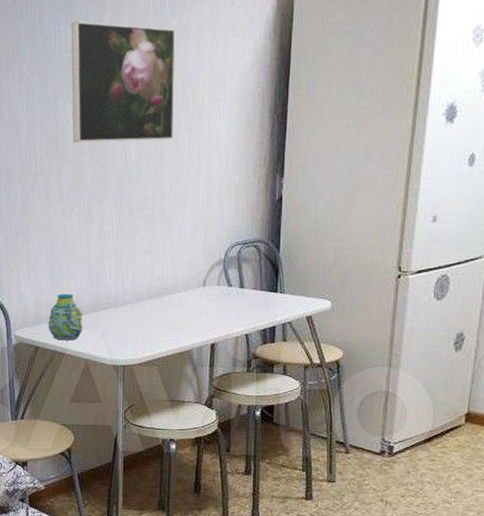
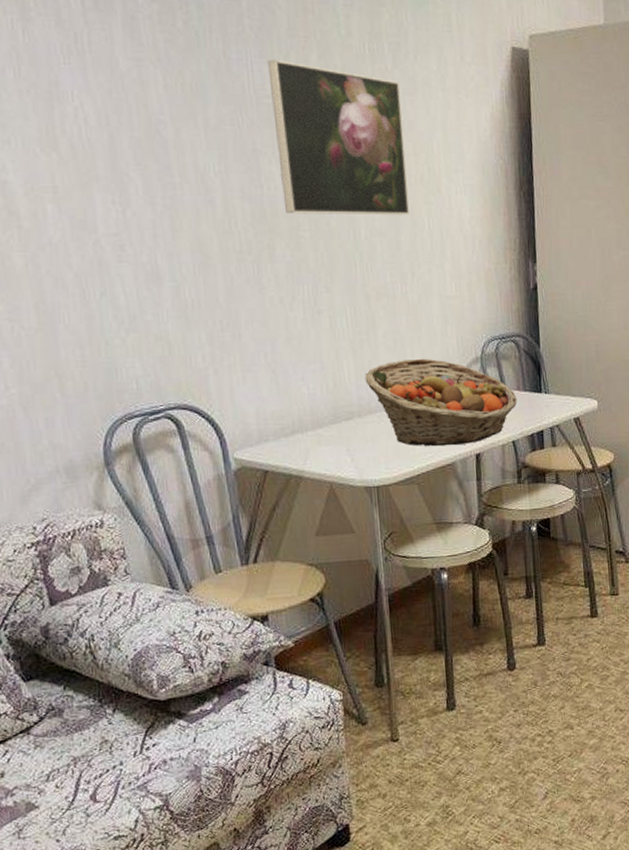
mug: present [48,293,83,341] -> none [276,402,323,461]
fruit basket: none [122,260,254,335] -> present [364,358,518,447]

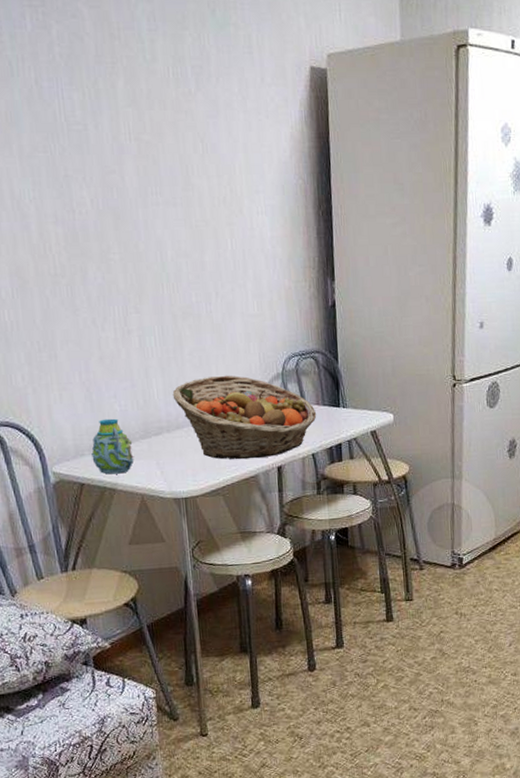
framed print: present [267,59,410,216] -> none [77,86,214,238]
mug: none [276,402,323,461] -> present [91,418,134,475]

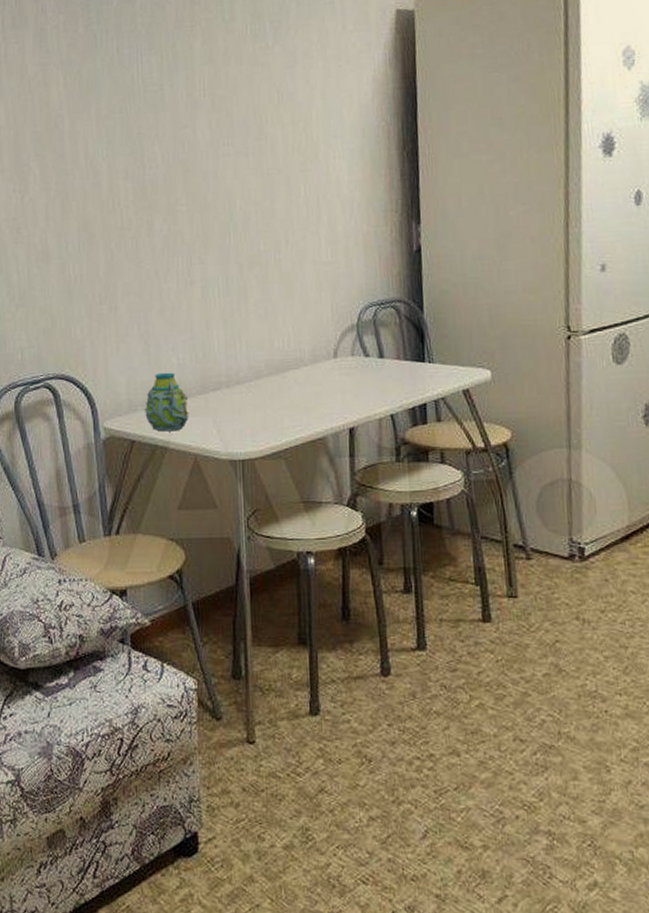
fruit basket: present [172,375,317,460] -> none [234,326,397,420]

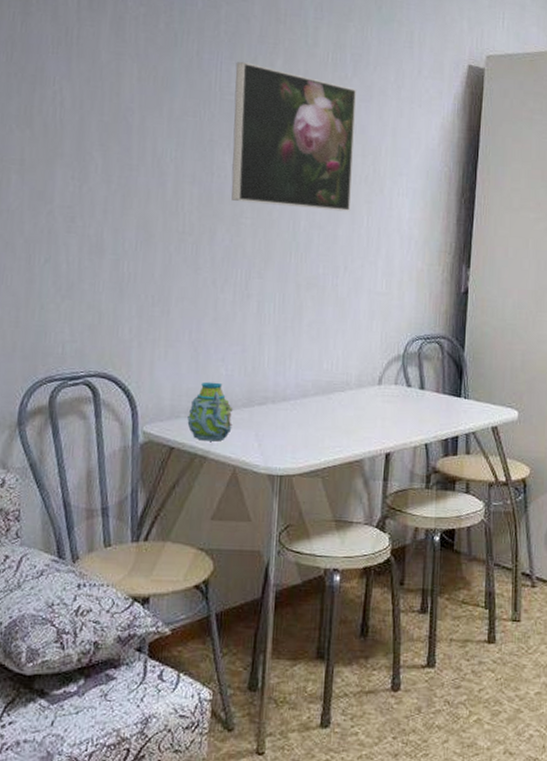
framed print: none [155,49,286,190] -> present [231,61,357,212]

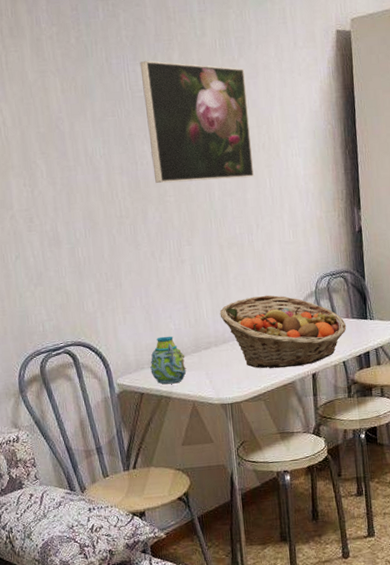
fruit basket: none [284,350,435,442] -> present [219,295,347,369]

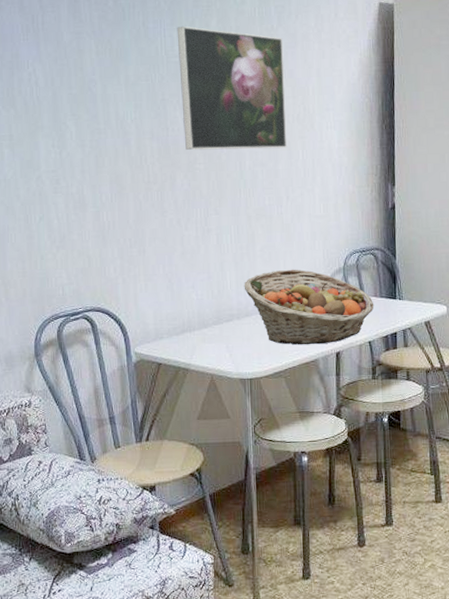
mug: present [150,336,187,385] -> none [169,306,207,356]

